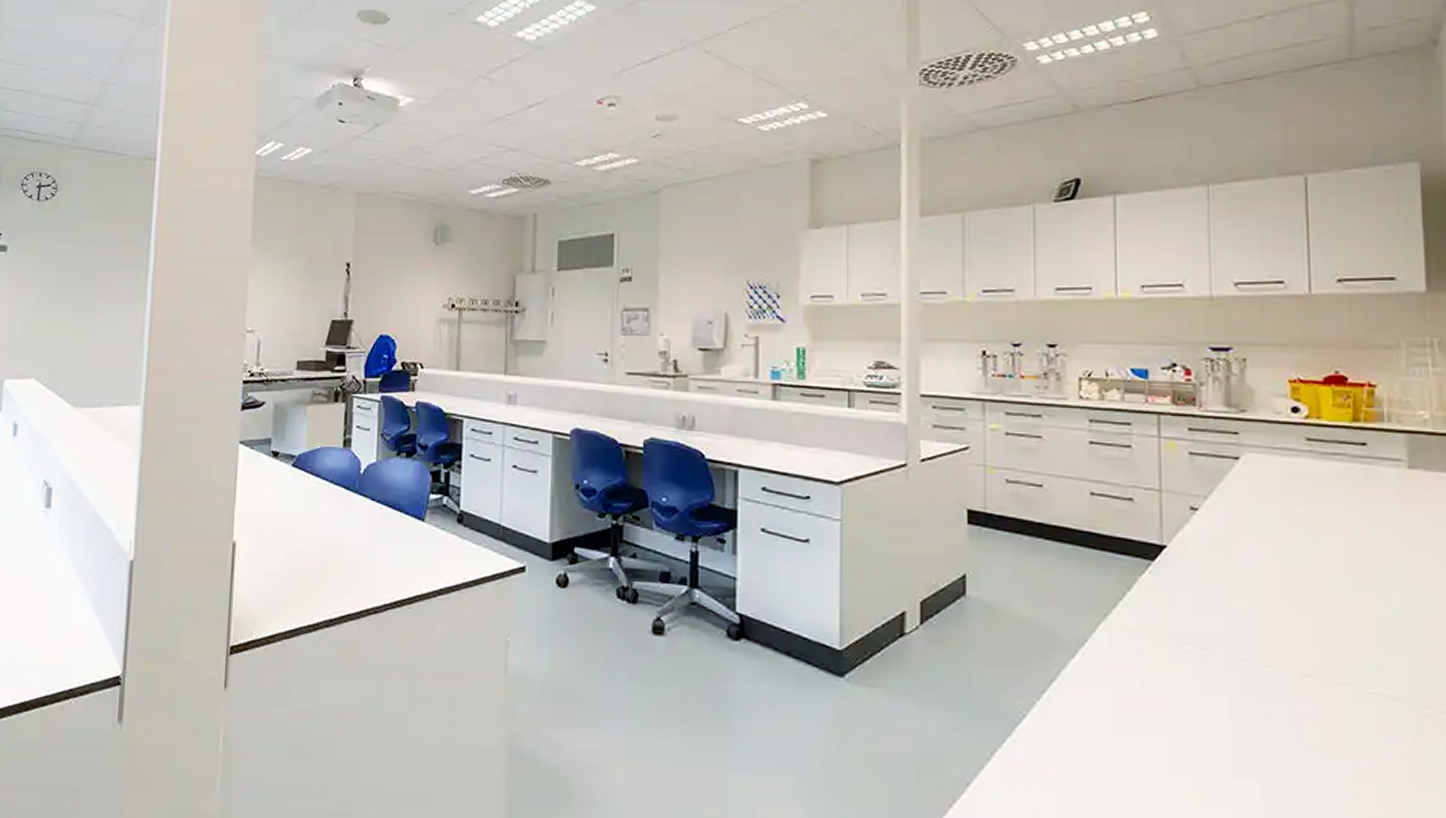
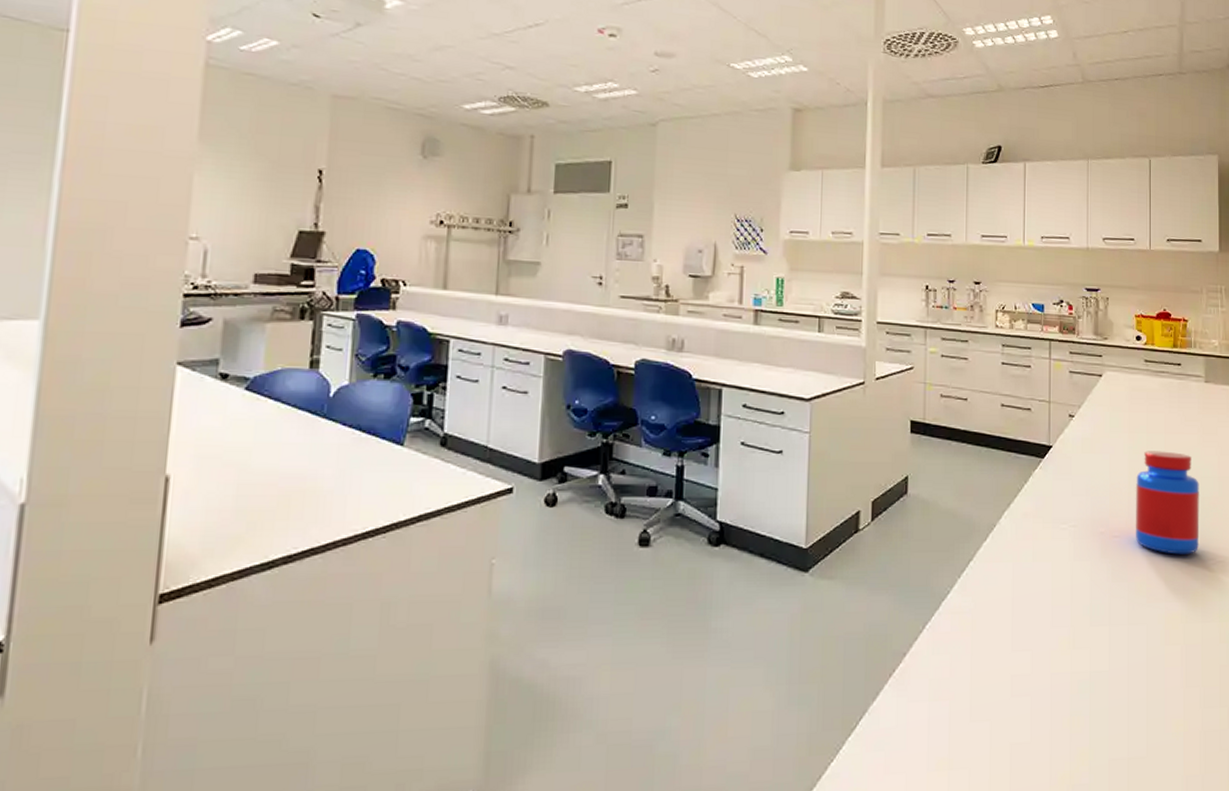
jar: none [1298,557,1407,698] -> present [1135,451,1200,555]

